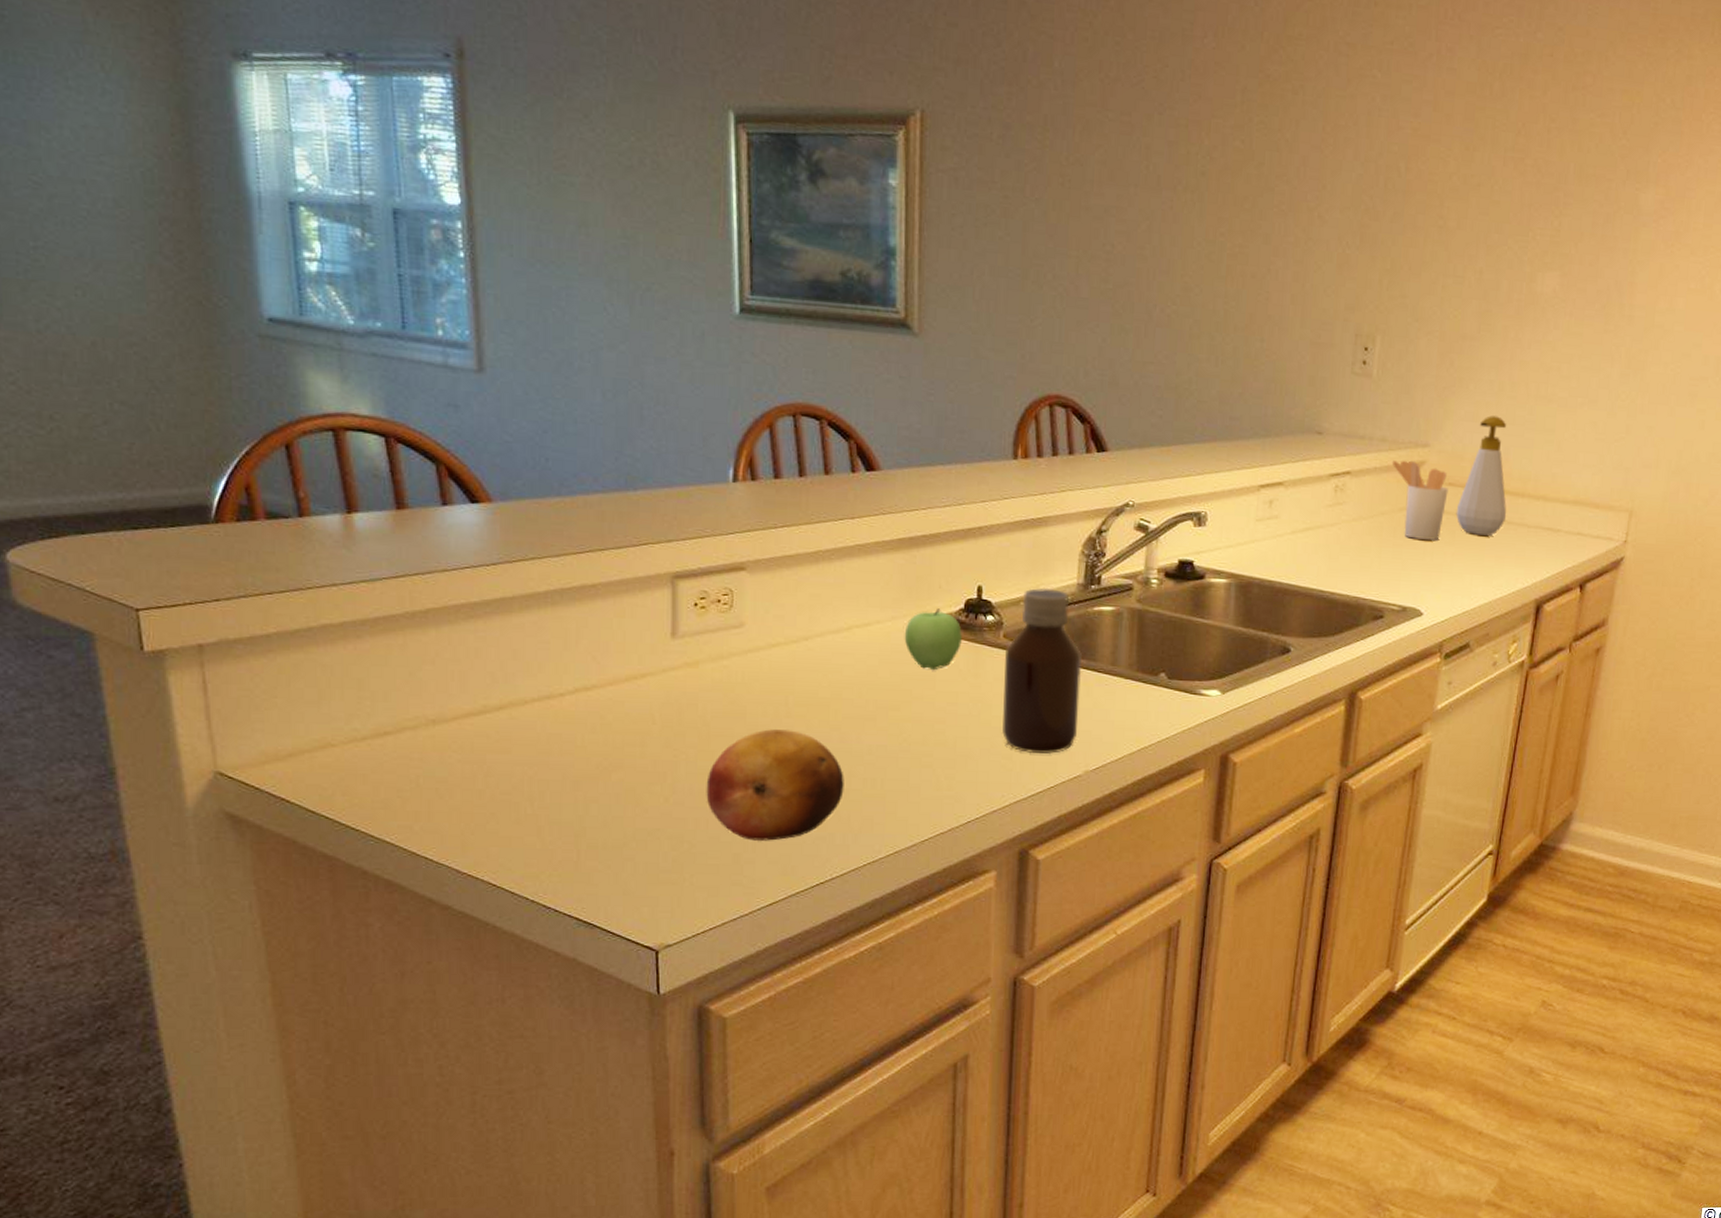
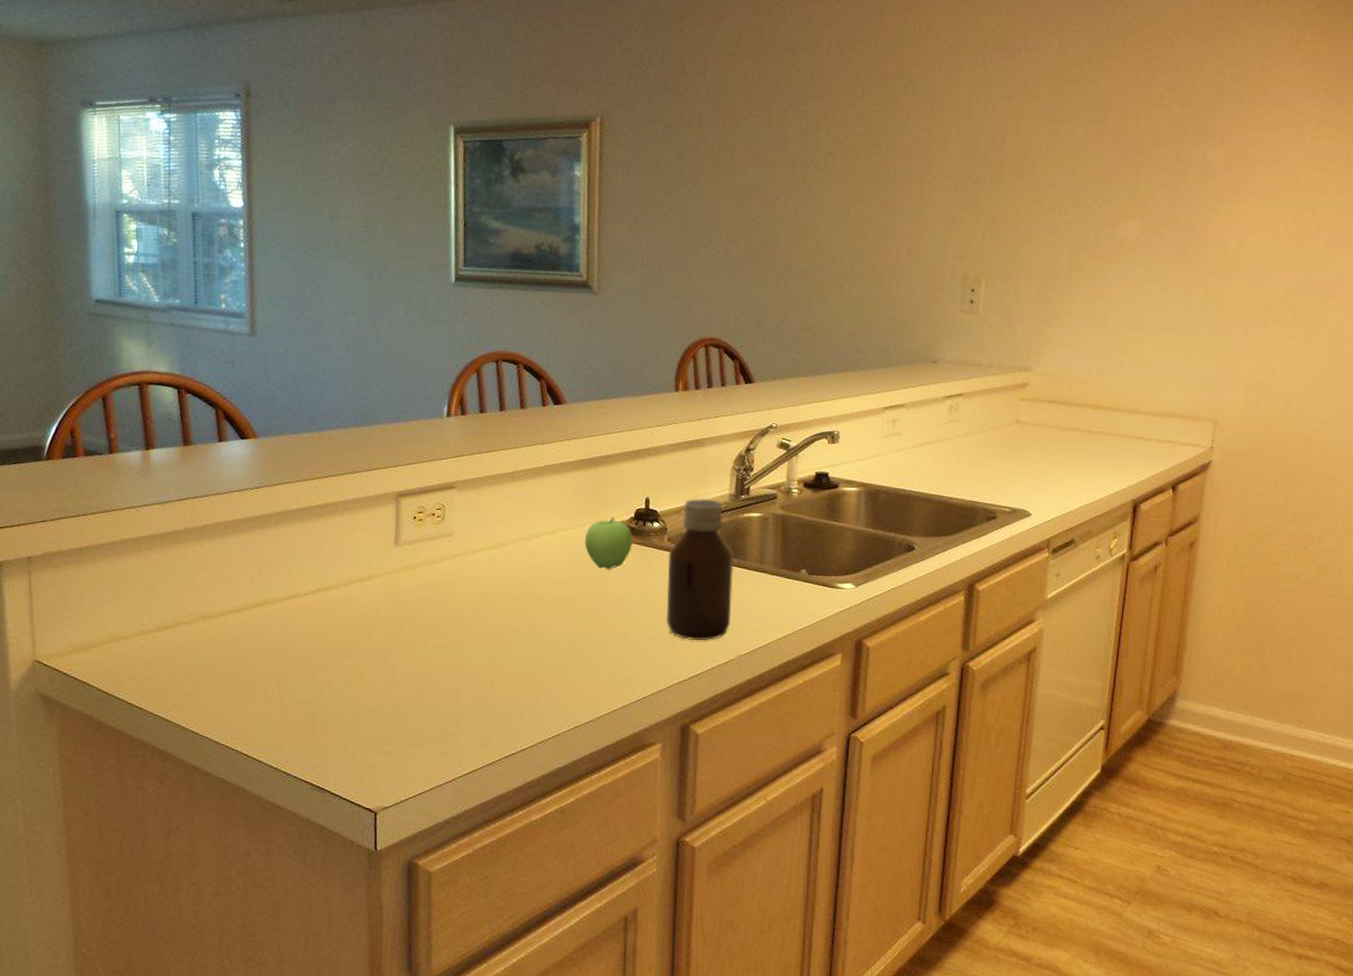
fruit: present [706,729,844,841] -> none [419,621,534,717]
utensil holder: present [1391,460,1448,540] -> none [998,382,1050,450]
soap bottle: present [1456,415,1507,536] -> none [1057,342,1103,445]

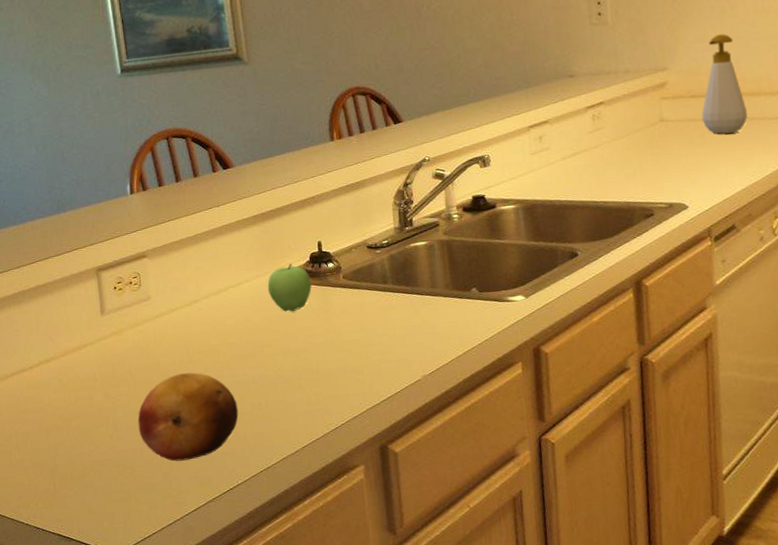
fruit: none [419,621,534,717] -> present [137,372,239,461]
bottle: present [667,498,735,640] -> none [346,234,412,367]
soap bottle: none [1057,342,1103,445] -> present [701,34,748,134]

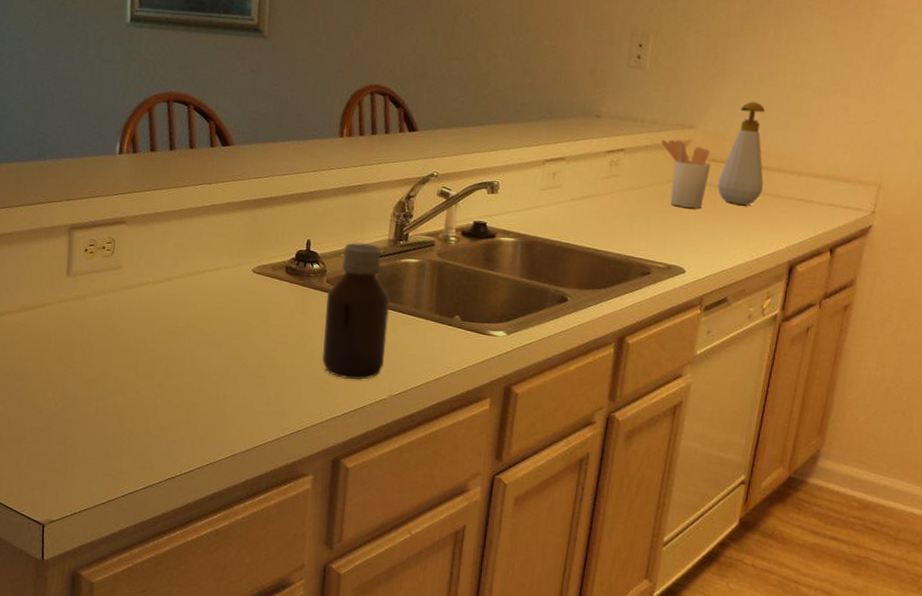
fruit: present [137,372,239,461] -> none [86,351,194,441]
apple: present [267,264,312,312] -> none [246,257,293,308]
bottle: none [346,234,412,367] -> present [322,242,391,380]
utensil holder: none [637,83,692,147] -> present [661,139,711,208]

